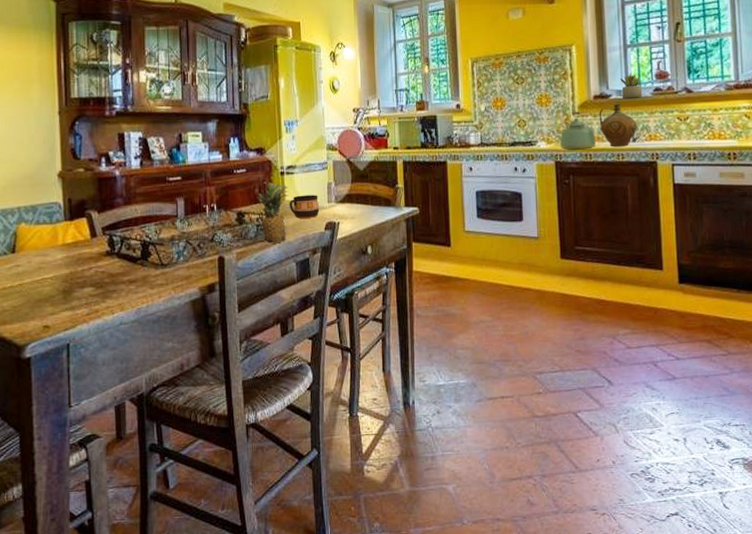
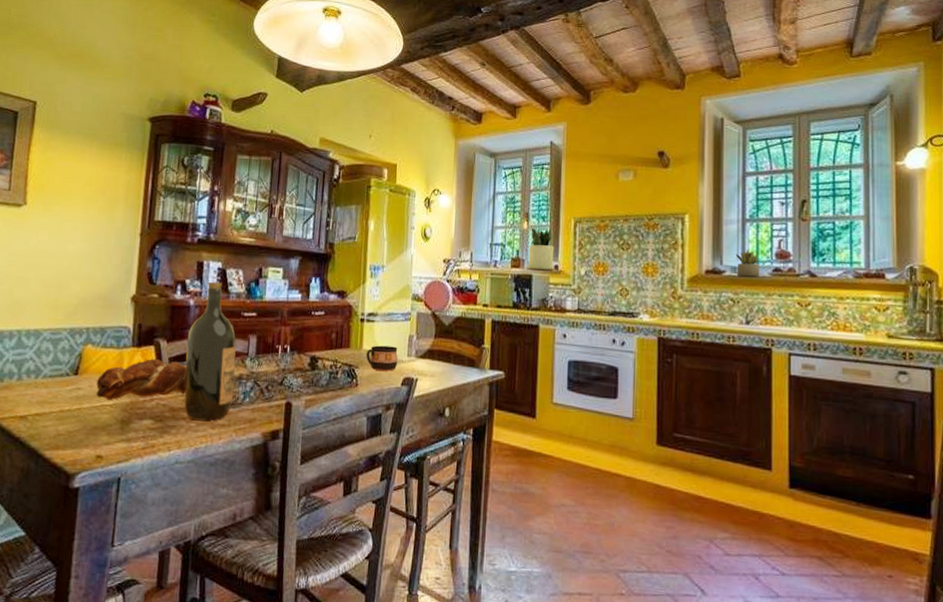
bread loaf: none [35,229,122,273] -> present [96,358,187,400]
wine bottle: none [117,151,168,283] -> present [184,281,237,421]
fruit: present [257,181,288,244] -> none [333,327,367,395]
planter: none [430,69,458,112] -> present [525,227,556,272]
kettle: present [560,111,596,150] -> none [664,284,704,328]
ceramic jug: present [599,103,637,147] -> none [710,280,752,329]

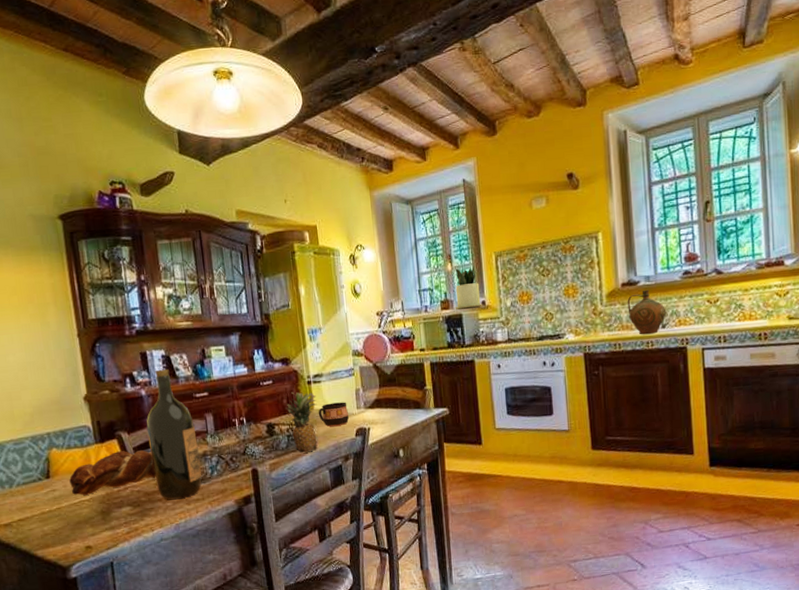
fruit: none [333,327,367,395] -> present [285,392,318,453]
ceramic jug: none [710,280,752,329] -> present [627,289,667,335]
succulent plant: present [736,249,760,278] -> none [648,256,672,285]

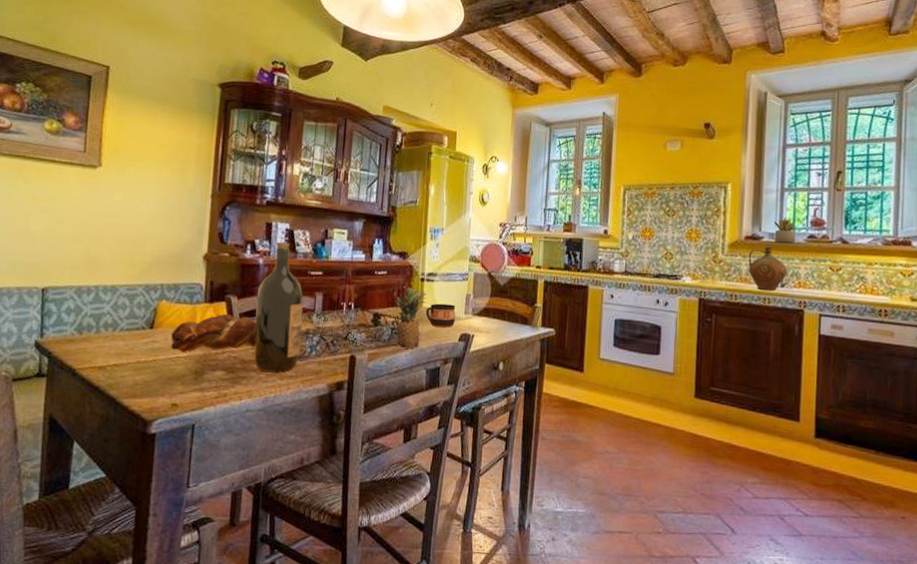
planter: present [455,265,483,311] -> none [577,194,605,237]
succulent plant: none [648,256,672,285] -> present [774,216,797,244]

